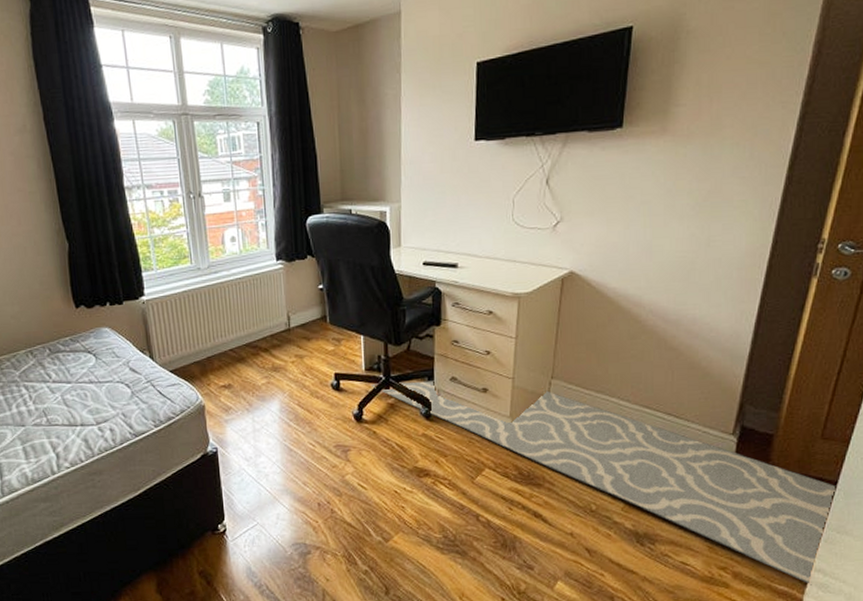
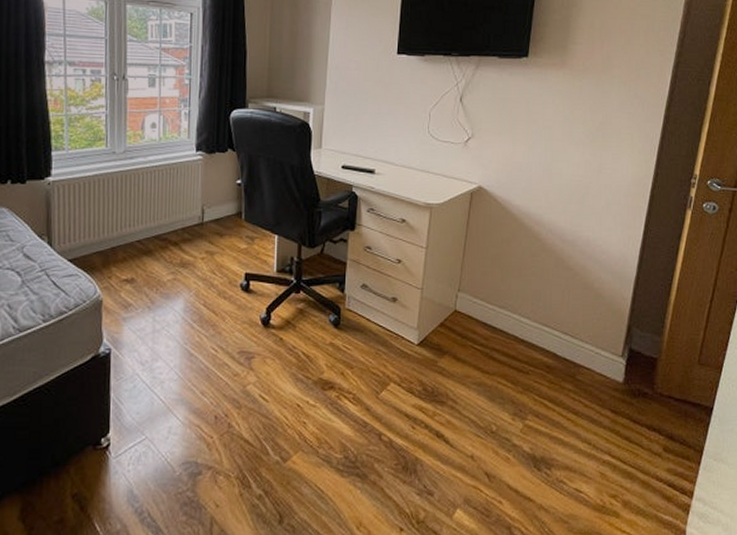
rug: present [371,380,836,585] -> none [281,286,712,515]

